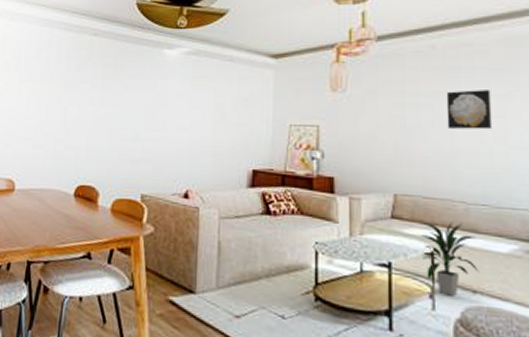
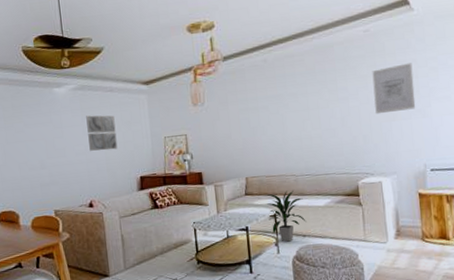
wall art: none [195,86,230,131] -> present [86,115,118,151]
wall art: present [446,90,493,130] -> none [276,90,310,123]

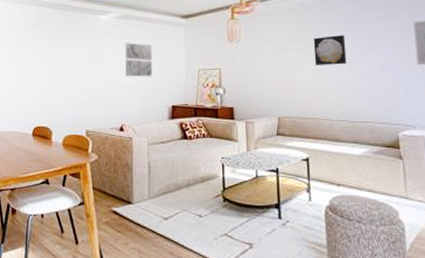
indoor plant: present [265,190,307,242] -> none [297,134,341,189]
wall art: none [276,90,310,123] -> present [313,35,347,65]

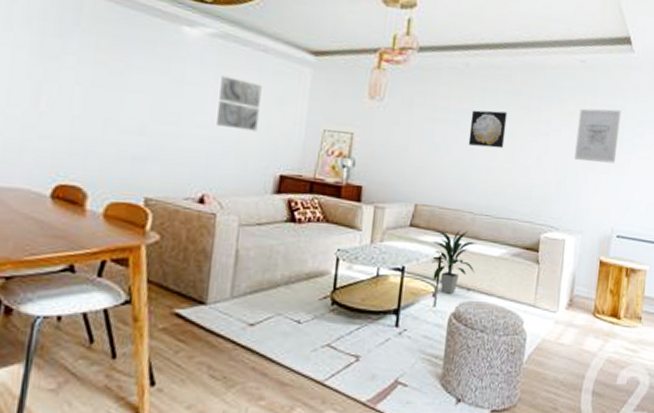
indoor plant: none [297,134,341,189] -> present [431,229,476,294]

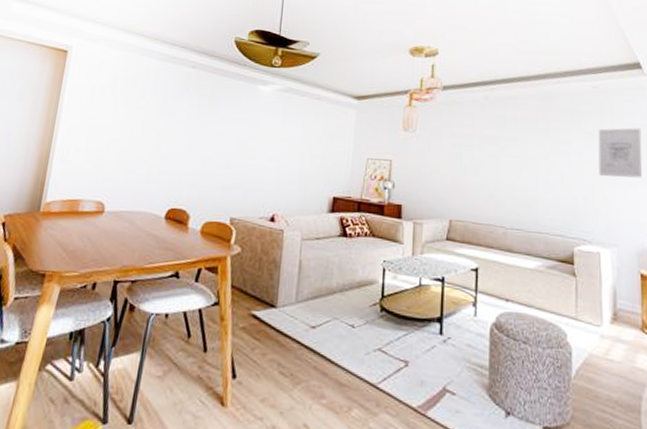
wall art: present [217,76,262,132] -> none [284,120,317,162]
indoor plant: present [431,229,476,294] -> none [467,243,511,304]
wall art: present [468,110,508,149] -> none [494,135,528,168]

